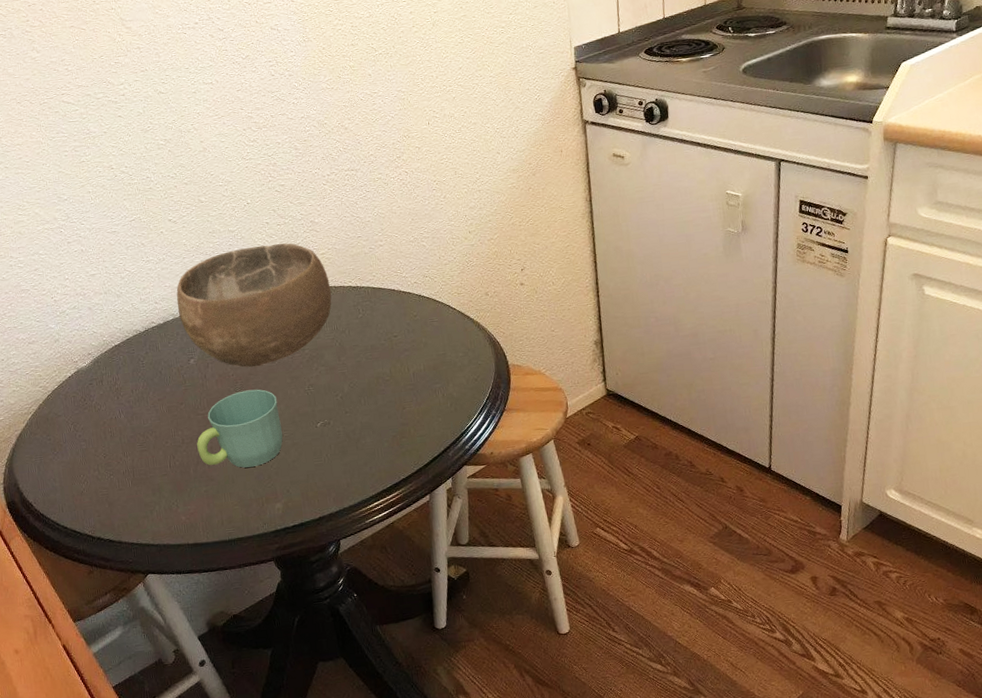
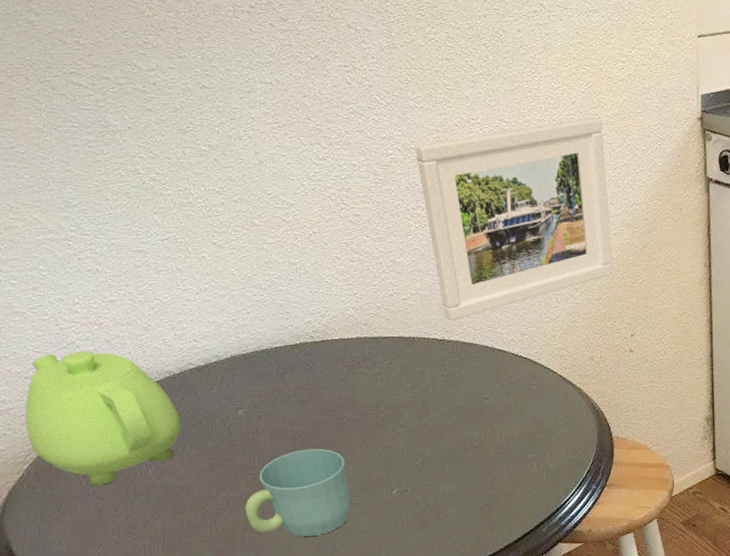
teapot: none [28,317,146,430] -> present [24,350,182,486]
bowl: present [176,243,332,368] -> none [221,283,414,424]
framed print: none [328,78,502,270] -> present [415,117,613,321]

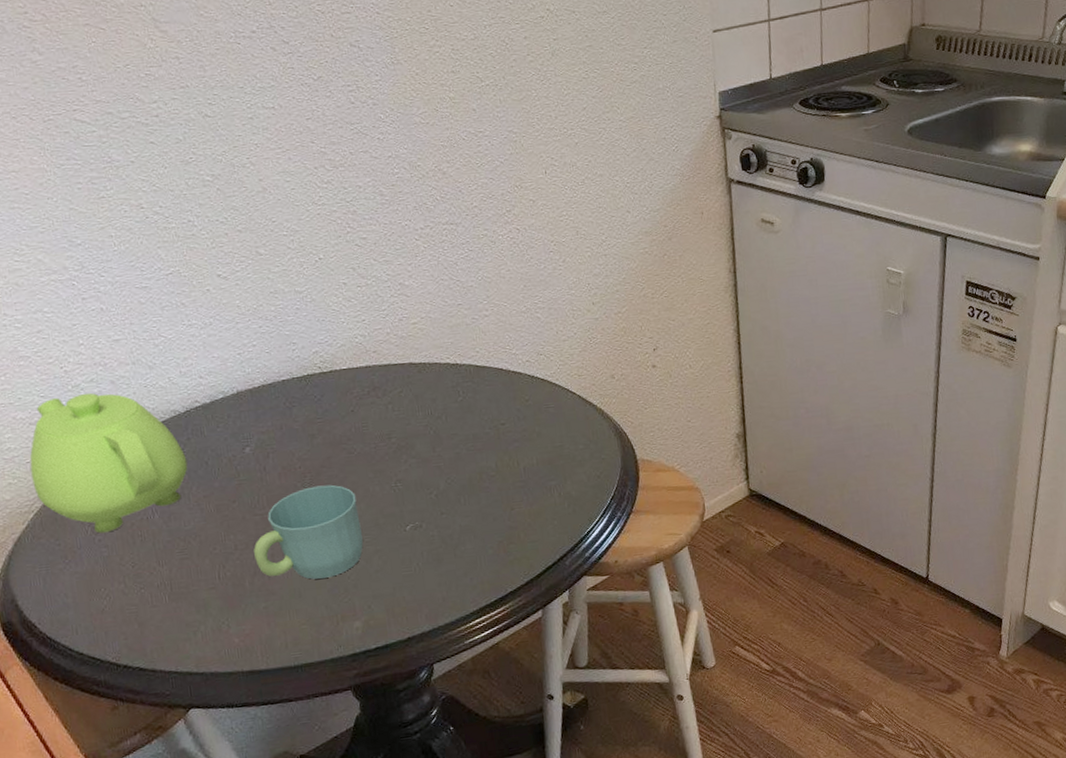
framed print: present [415,117,613,321] -> none [421,122,632,344]

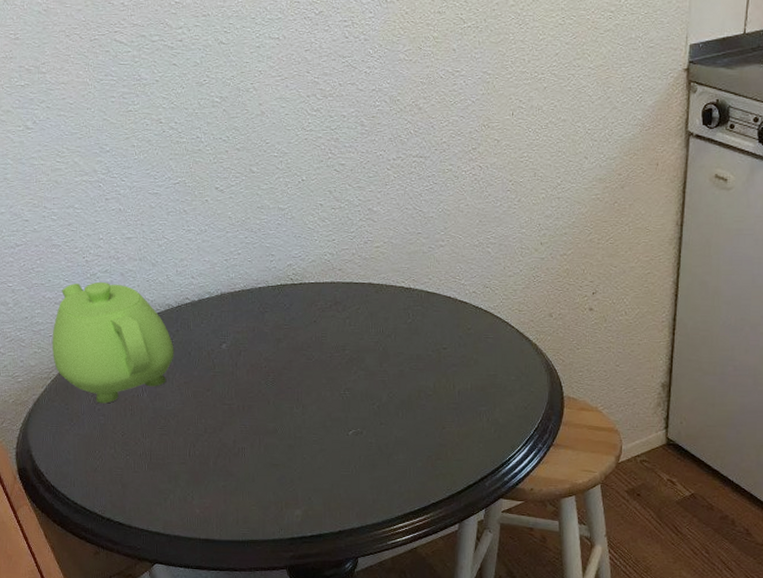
mug: present [254,484,363,580] -> none [220,385,311,468]

